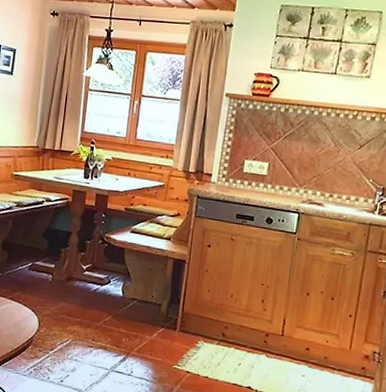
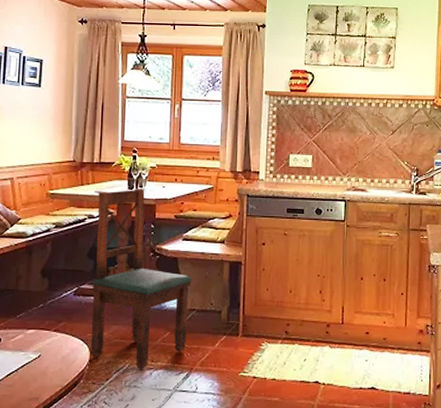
dining chair: none [39,178,137,346] -> present [90,189,193,370]

